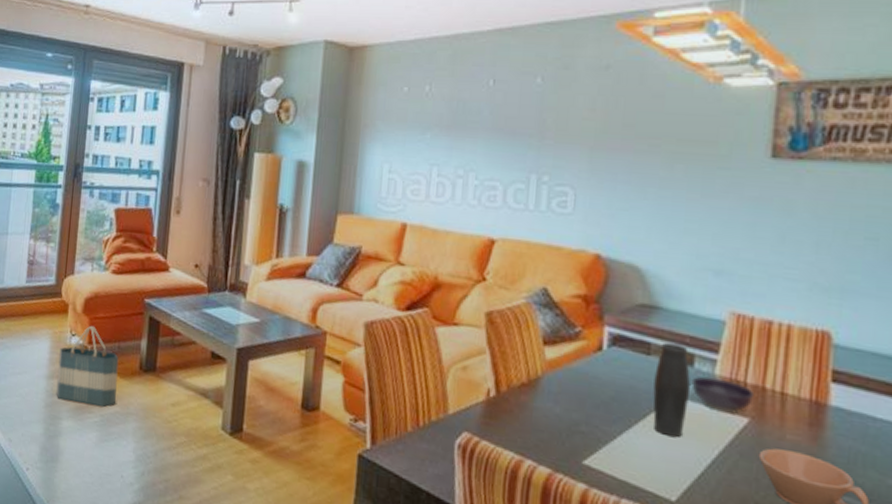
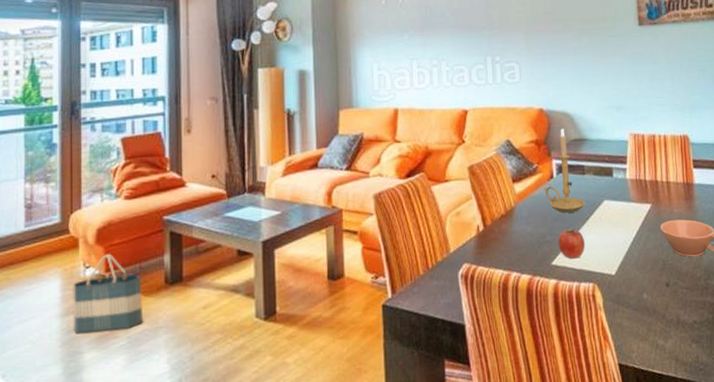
candle holder: none [586,286,645,403] -> present [544,129,585,213]
fruit: none [596,422,637,465] -> present [558,228,586,259]
vase: present [653,343,690,438] -> none [589,163,614,230]
bowl: present [690,376,755,412] -> none [612,180,652,203]

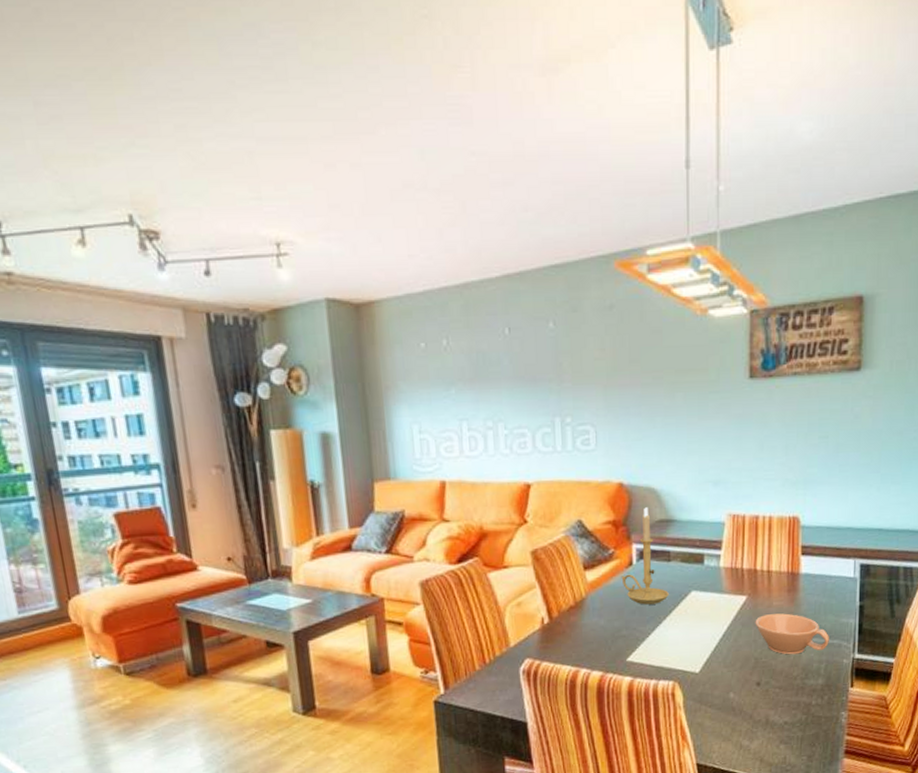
tote bag: present [73,253,142,335] -> none [84,643,168,727]
fruit: present [558,228,586,259] -> none [635,621,667,655]

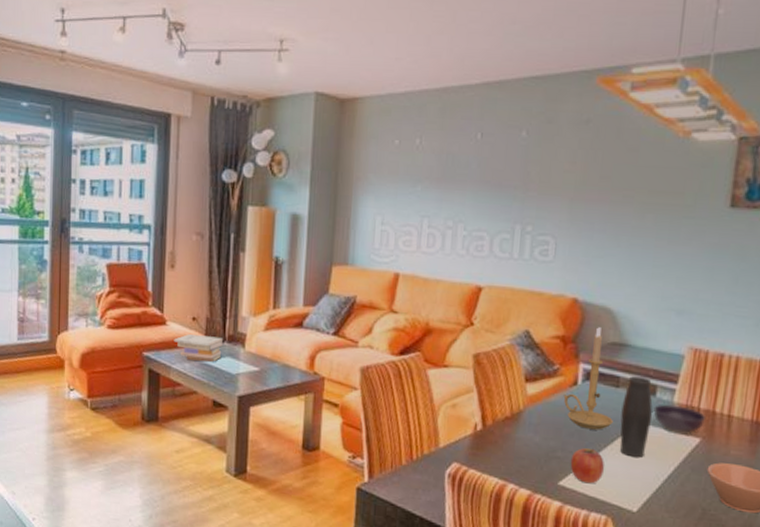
books: none [209,574,268,605] -> present [174,333,224,363]
fruit: none [635,621,667,655] -> present [570,447,605,484]
vase: none [675,548,702,624] -> present [620,376,653,458]
bowl: none [702,569,750,594] -> present [652,404,707,434]

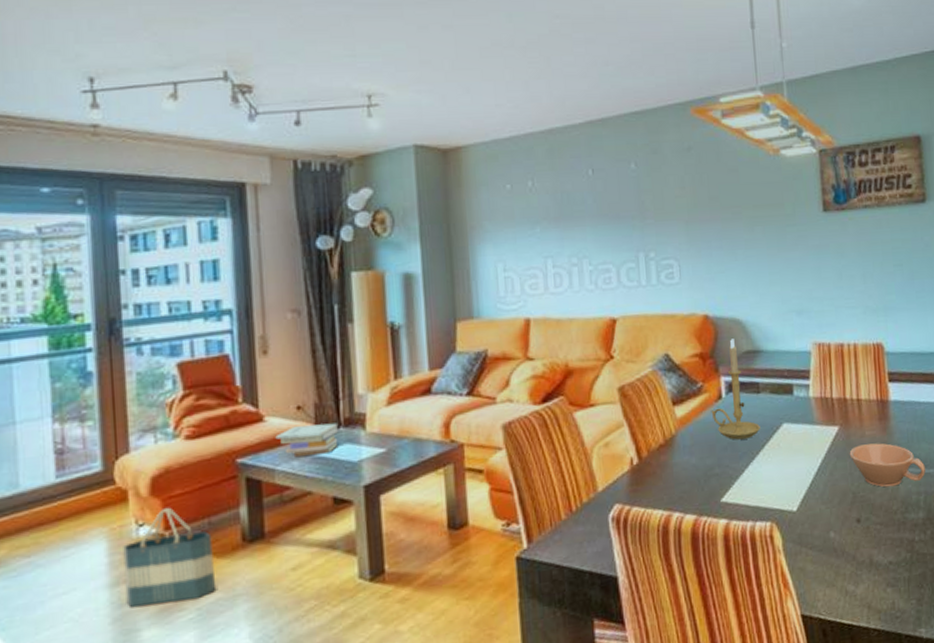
tote bag: none [57,379,120,458] -> present [123,507,215,608]
fruit: present [570,447,605,484] -> none [728,457,761,494]
vase: present [620,376,653,458] -> none [765,379,794,459]
bowl: present [652,404,707,434] -> none [792,399,840,426]

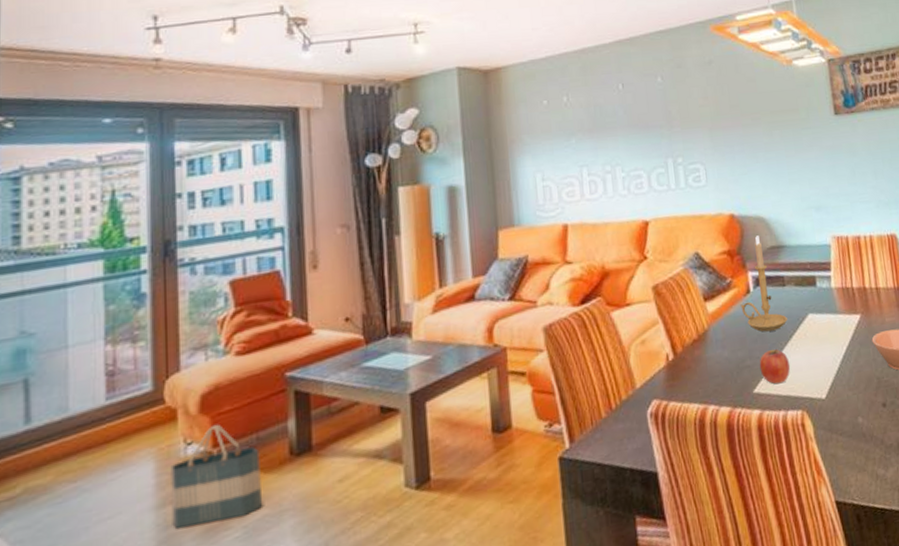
books: present [275,423,339,458] -> none [324,332,386,369]
fruit: none [728,457,761,494] -> present [759,348,791,384]

